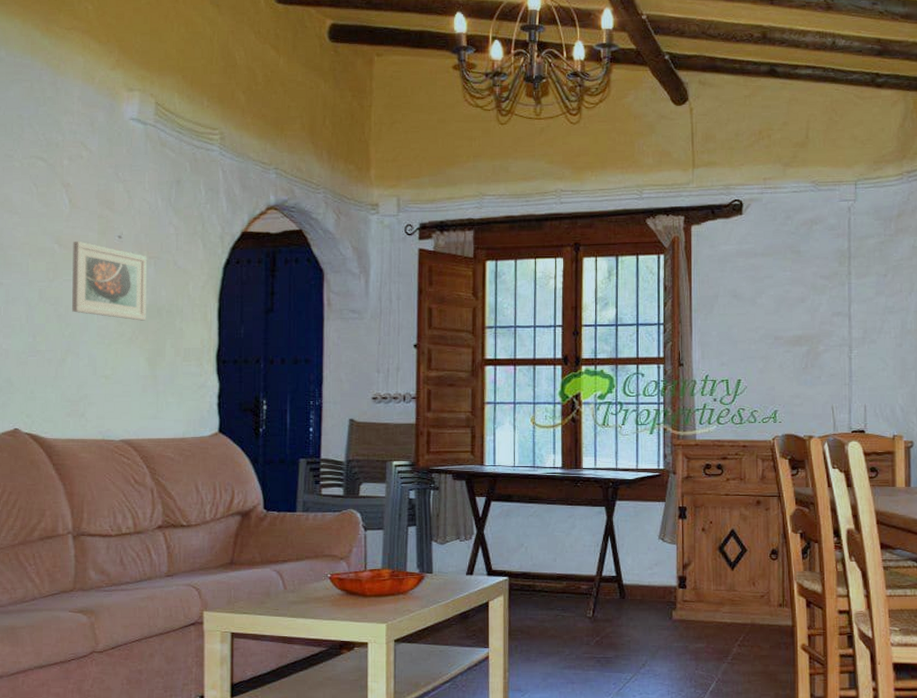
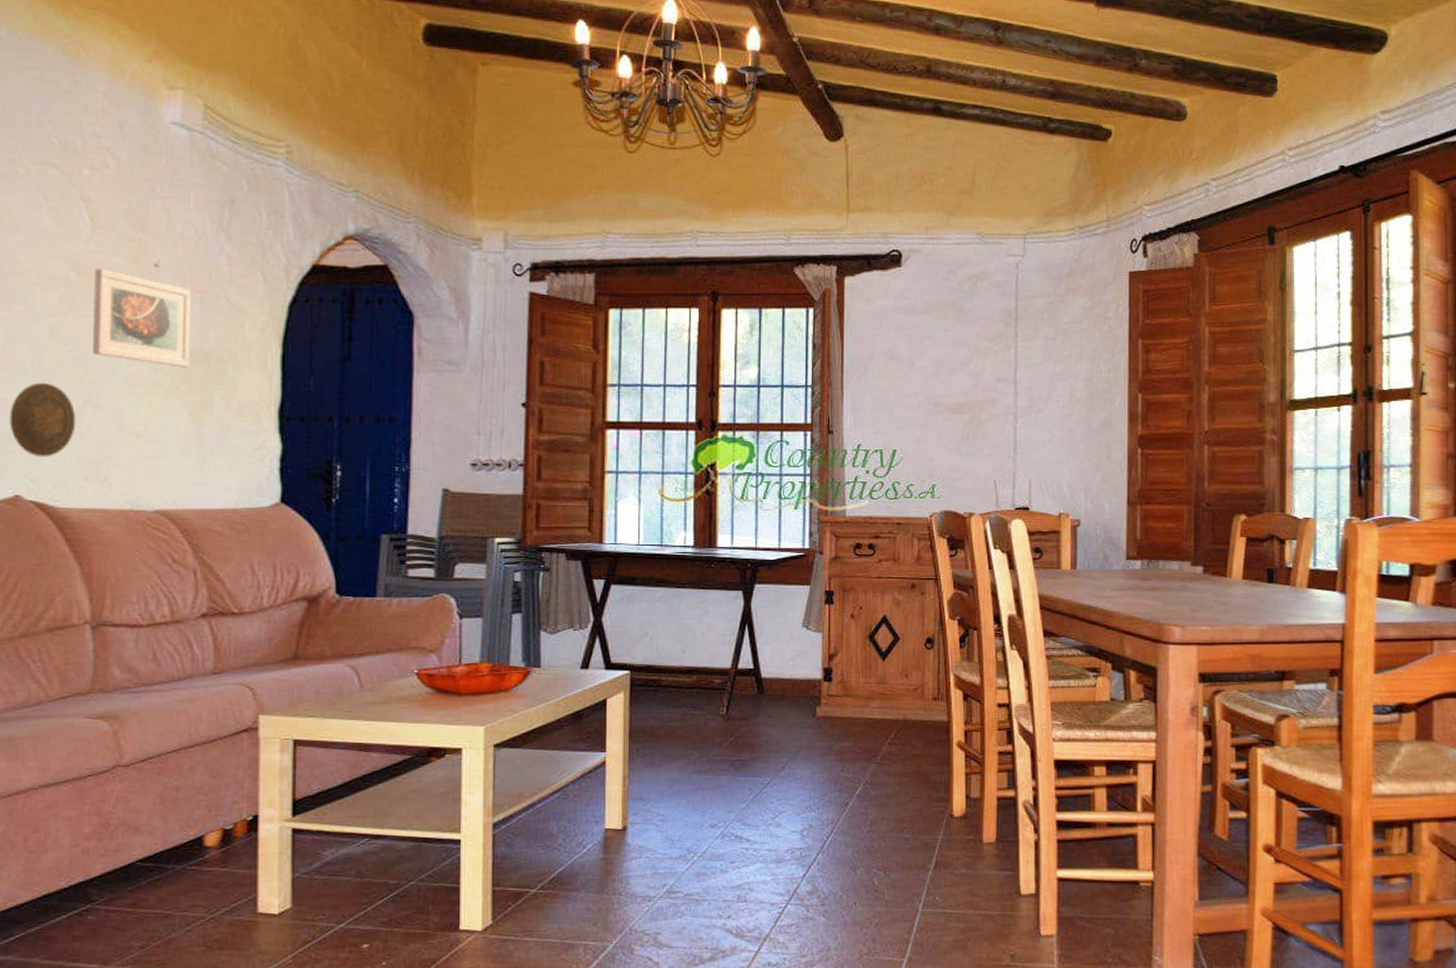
decorative plate: none [10,336,60,397] -> present [9,382,76,457]

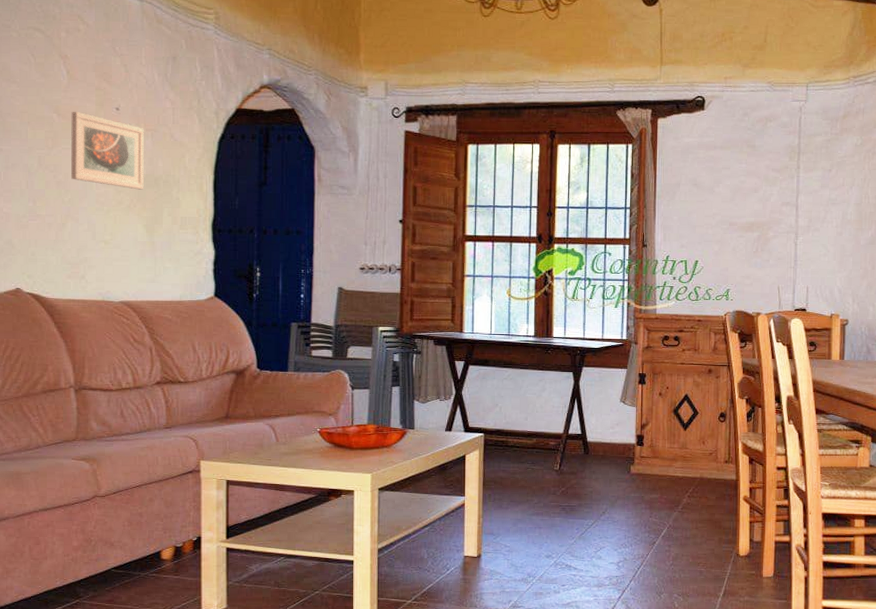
decorative plate: present [9,382,76,457] -> none [11,201,60,259]

